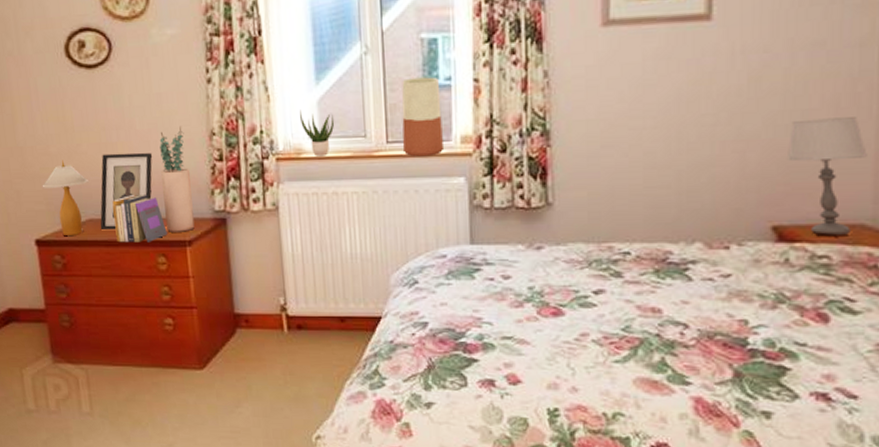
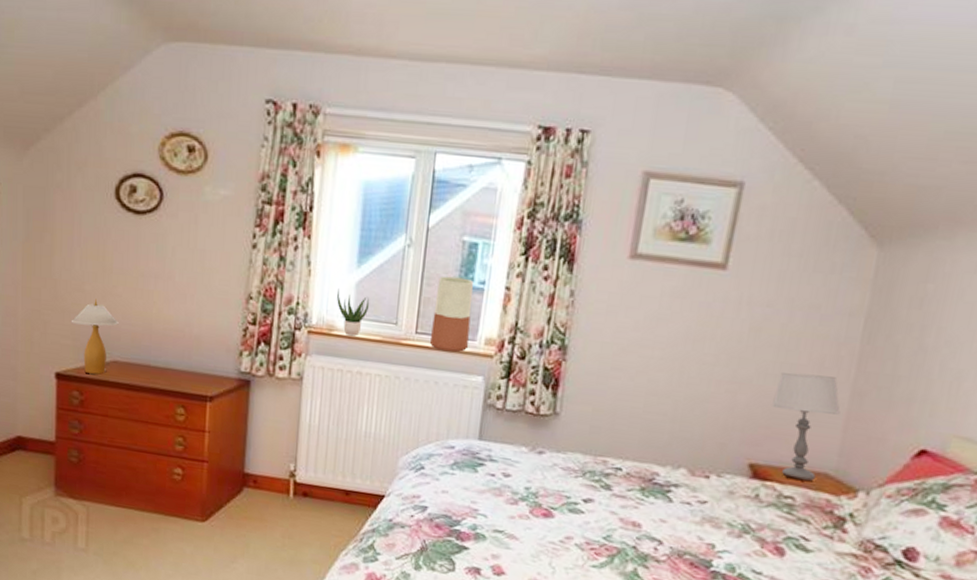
picture frame: present [100,152,153,231] -> none [123,299,188,376]
books: present [112,195,168,243] -> none [138,344,190,392]
vase: present [159,125,195,232] -> none [190,284,223,388]

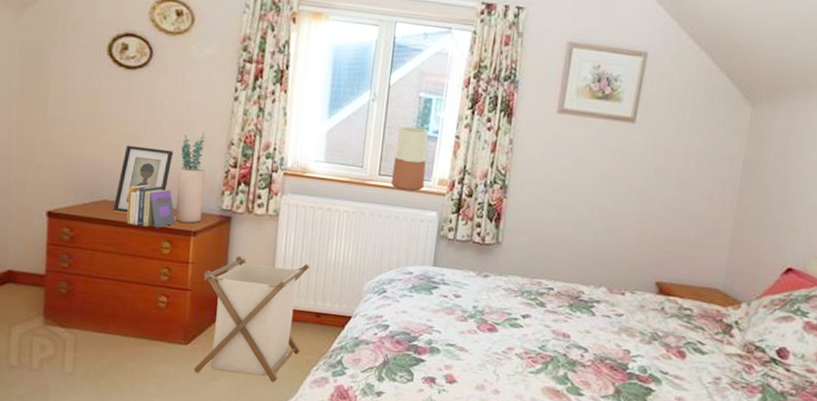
table lamp: present [71,298,119,375] -> none [63,144,109,213]
picture frame: none [123,299,188,376] -> present [113,145,174,213]
books: none [138,344,190,392] -> present [126,184,176,228]
vase: none [190,284,223,388] -> present [176,132,206,224]
laundry basket: none [212,424,337,567] -> present [194,255,309,383]
potted plant: present [337,289,370,337] -> none [310,136,339,178]
table lamp: present [772,372,841,482] -> none [673,206,726,296]

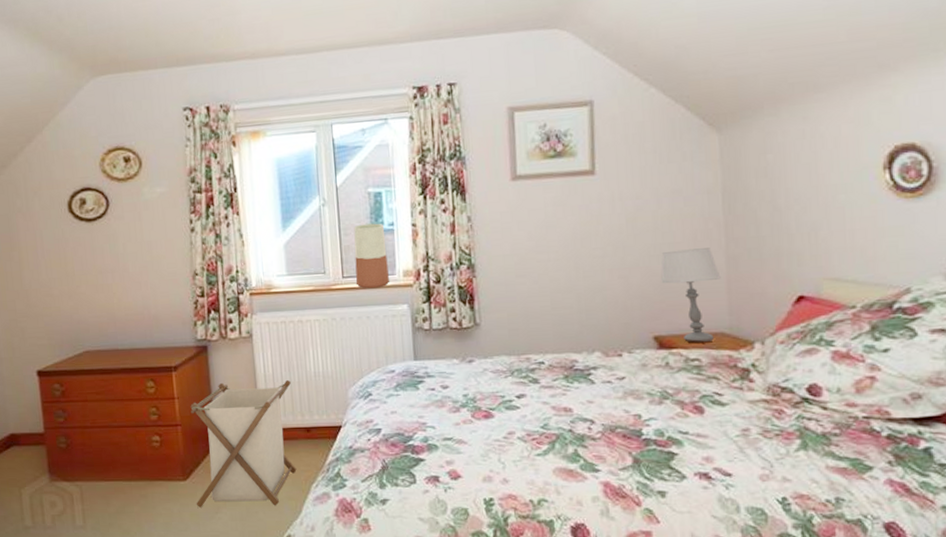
picture frame: present [113,145,174,213] -> none [95,291,144,361]
books: present [126,184,176,228] -> none [107,328,156,371]
vase: present [176,132,206,224] -> none [149,268,180,360]
table lamp: none [673,206,726,296] -> present [661,248,721,344]

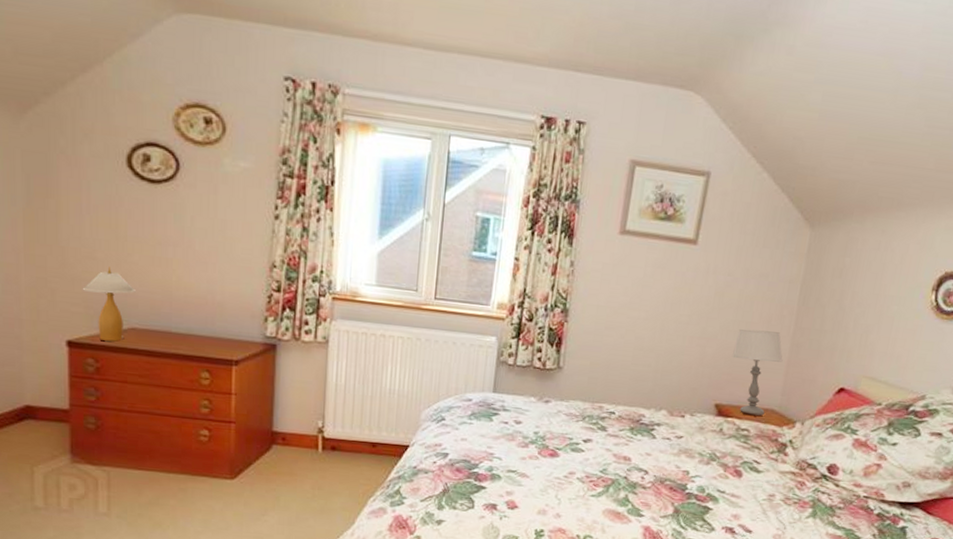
table lamp: none [44,300,86,367] -> present [82,266,136,342]
laundry basket: present [190,379,297,507] -> none [242,385,363,515]
vase: present [353,223,389,289] -> none [447,247,487,316]

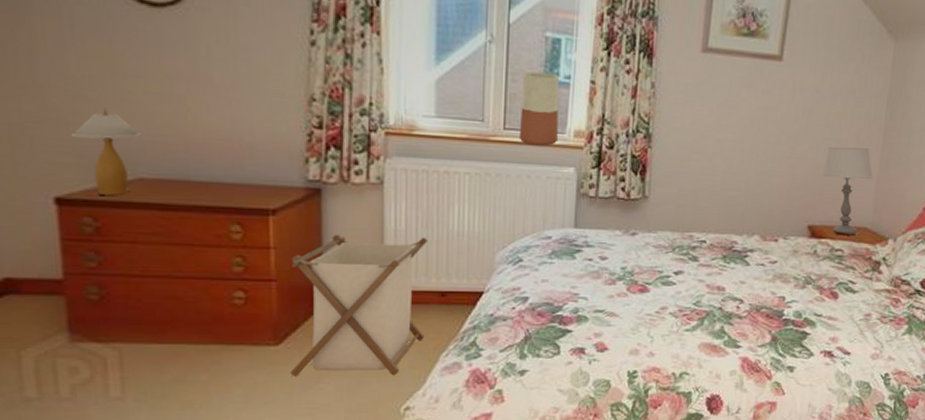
laundry basket: none [242,385,363,515] -> present [291,234,427,376]
vase: none [447,247,487,316] -> present [518,71,560,146]

